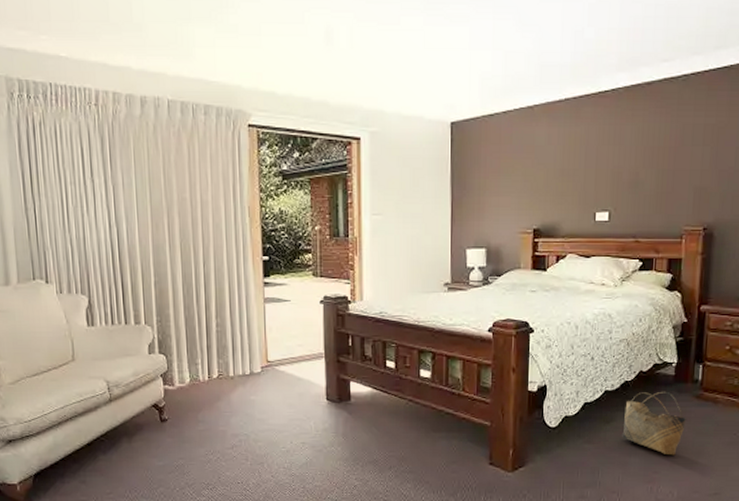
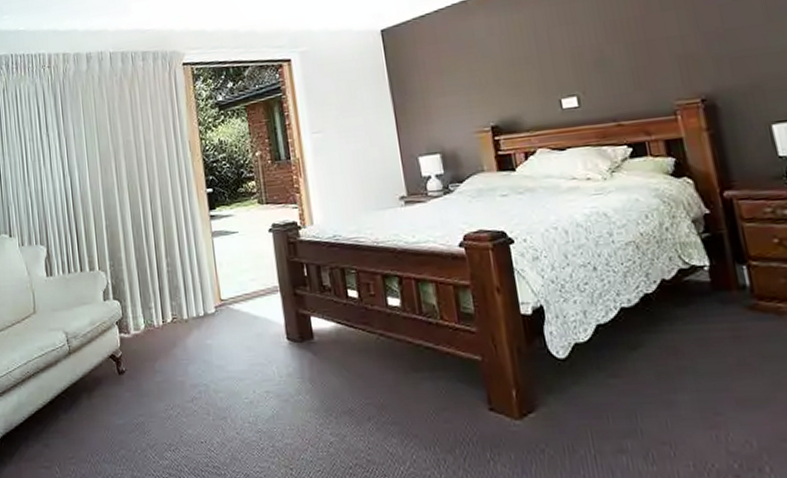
basket: present [622,391,687,456] -> none [653,303,744,390]

